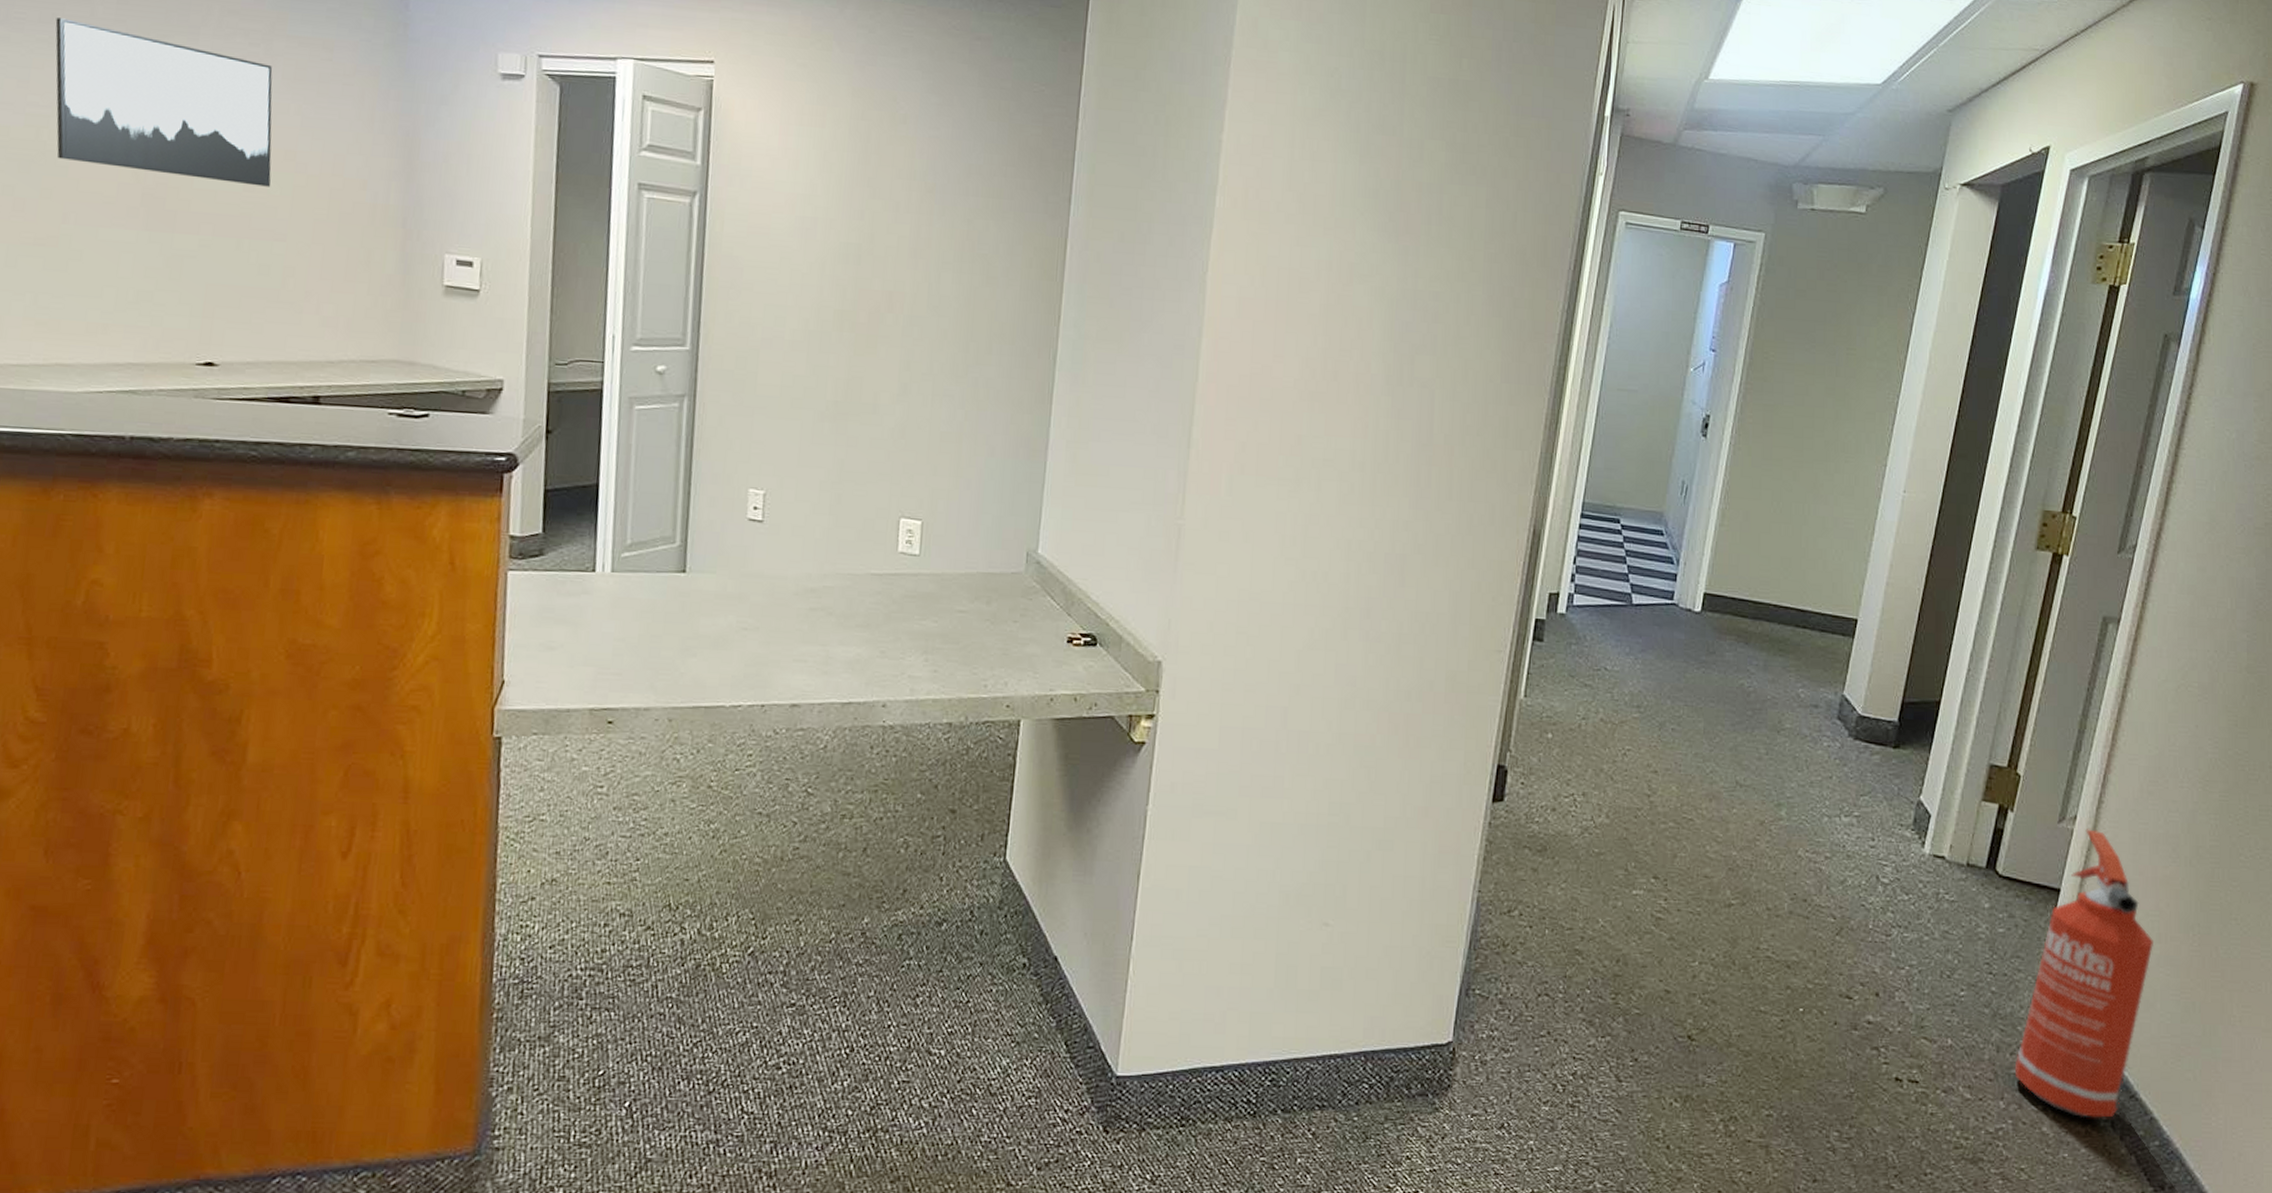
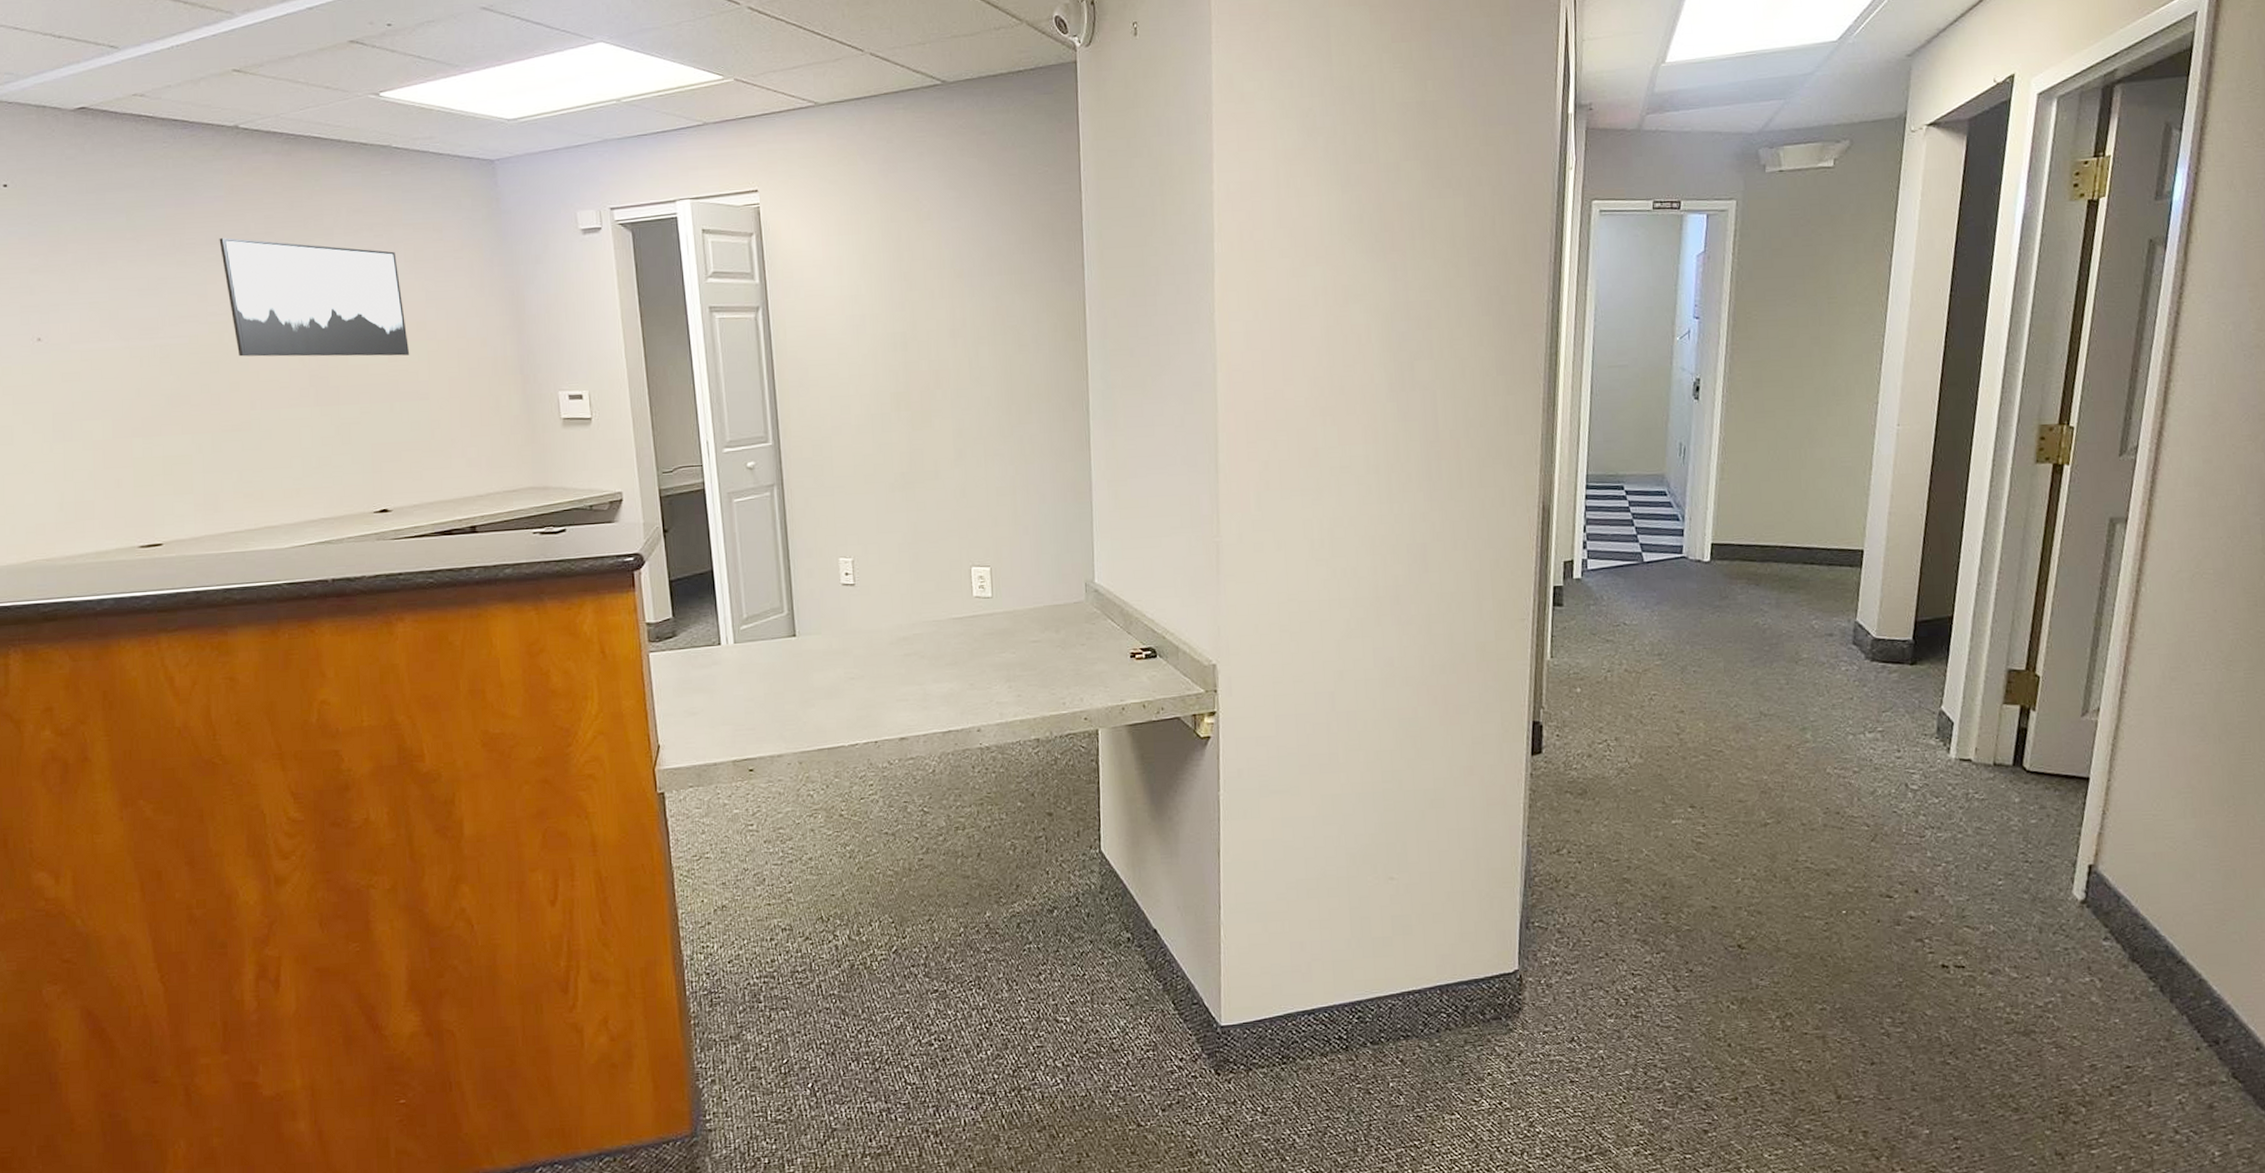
fire extinguisher: present [2014,829,2153,1119] -> none [2058,718,2188,986]

